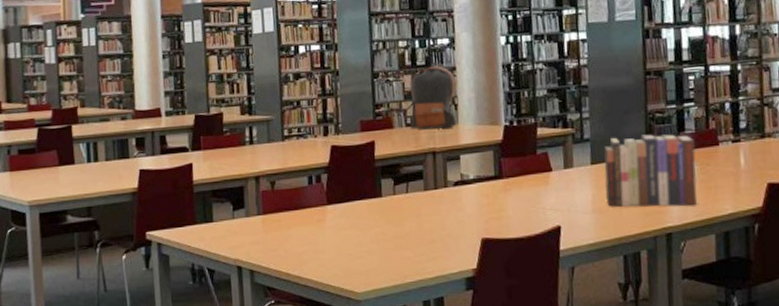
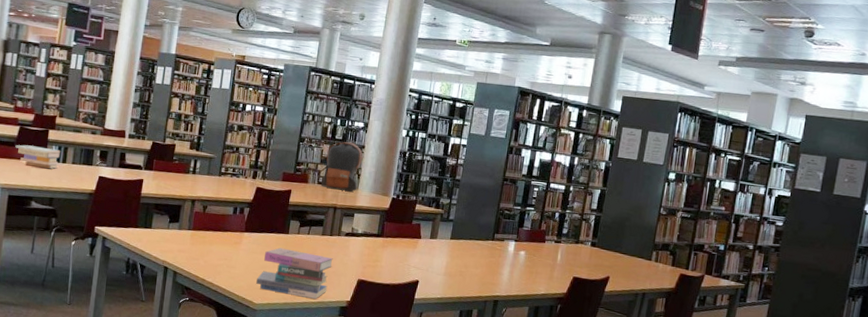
books: none [37,147,90,174] -> present [15,145,60,169]
books: none [353,216,445,275] -> present [256,247,333,300]
books: present [604,134,697,207] -> none [456,223,528,283]

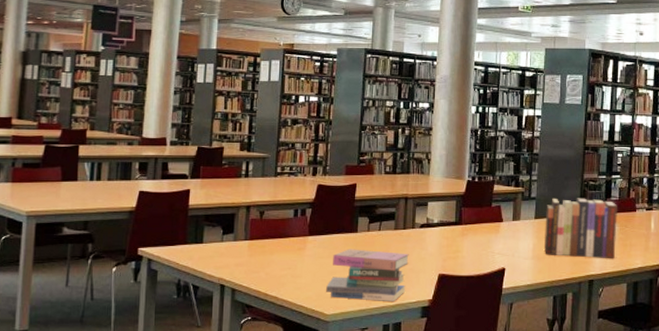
books: present [15,145,60,169] -> none [41,165,94,189]
backpack: present [320,139,363,192] -> none [388,122,432,178]
books: none [456,223,528,283] -> present [544,198,617,258]

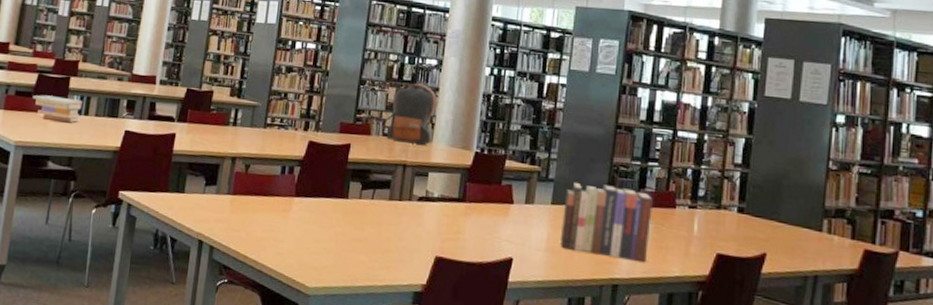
books: none [41,165,94,189] -> present [32,95,83,123]
books: present [326,249,409,303] -> none [309,216,403,283]
backpack: none [388,122,432,178] -> present [386,80,438,145]

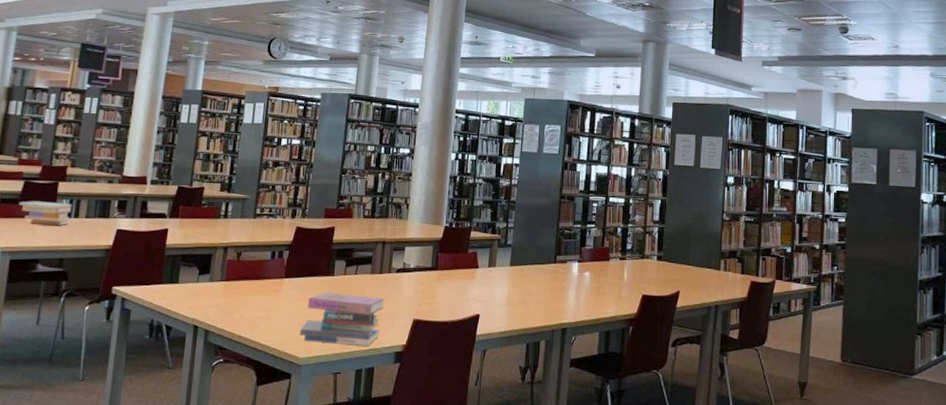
books: none [309,216,403,283] -> present [300,292,384,347]
backpack: present [386,80,438,145] -> none [366,167,411,223]
books: present [561,183,653,262] -> none [519,246,592,307]

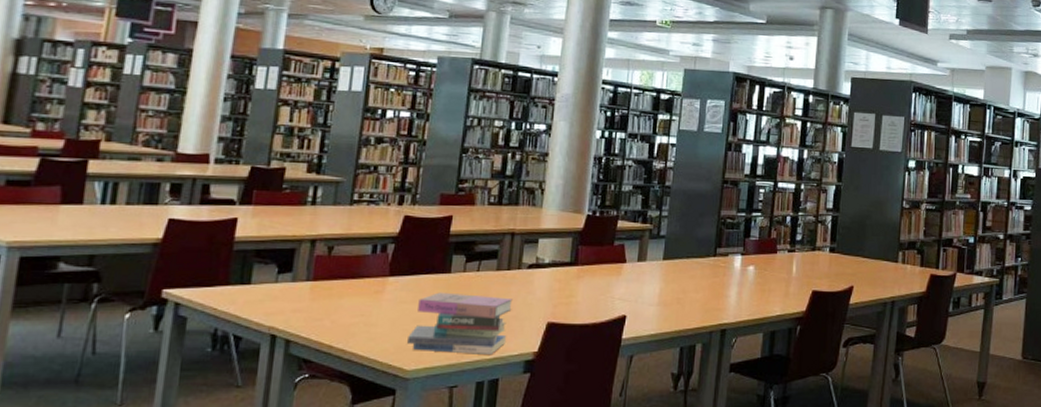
books: present [19,201,72,226] -> none [32,183,107,215]

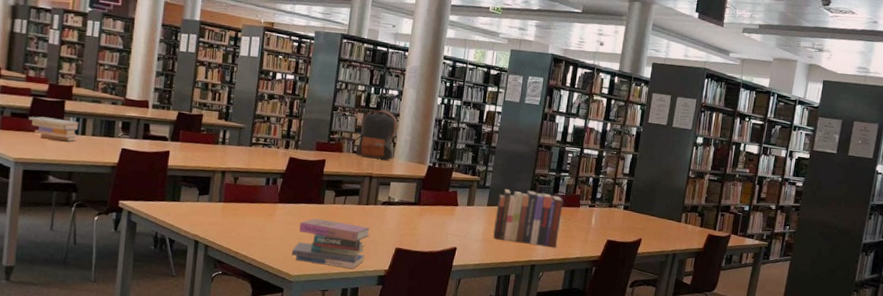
books: none [32,183,107,215] -> present [29,116,79,142]
backpack: none [492,146,547,211] -> present [355,107,398,160]
books: none [672,237,757,305] -> present [493,189,563,247]

